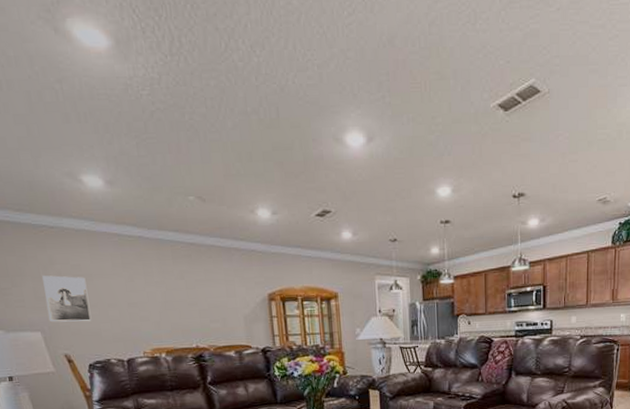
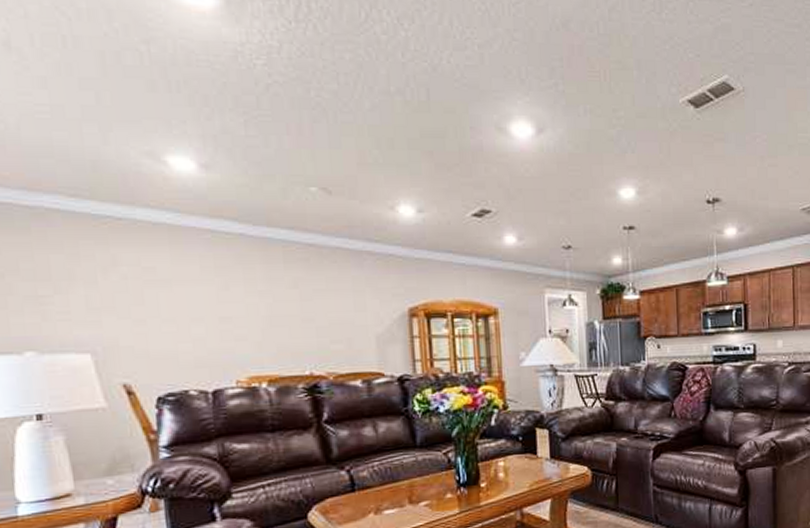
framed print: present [42,275,92,322] -> none [100,280,166,342]

